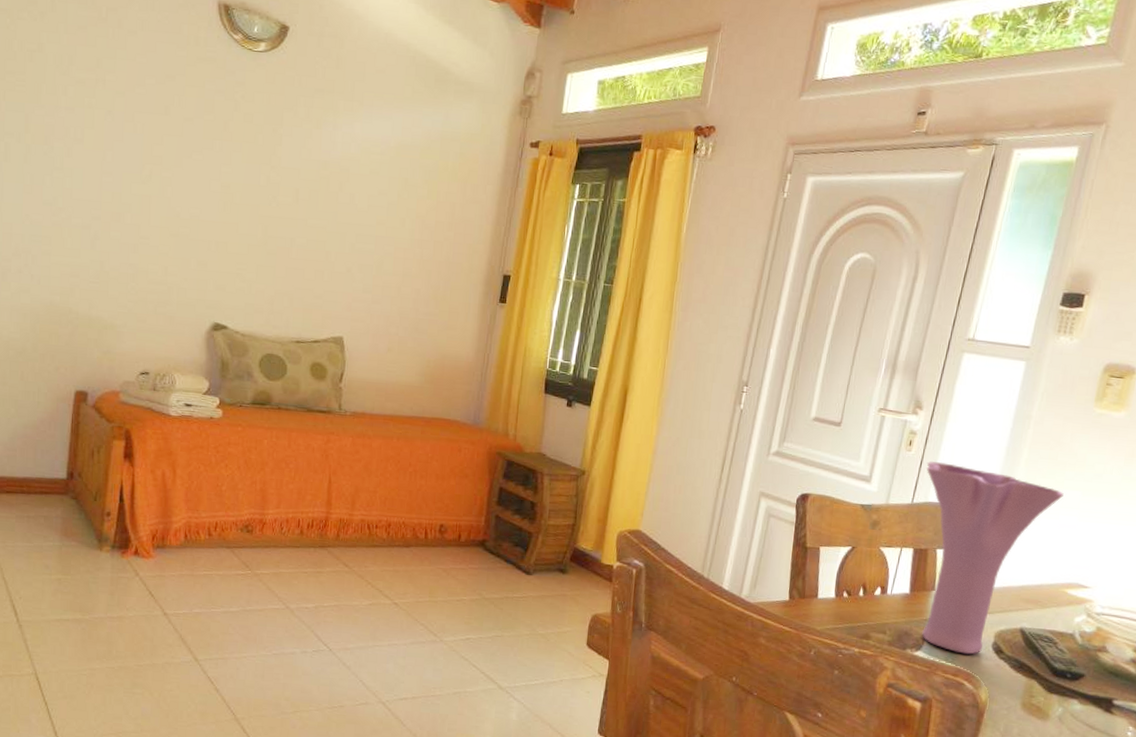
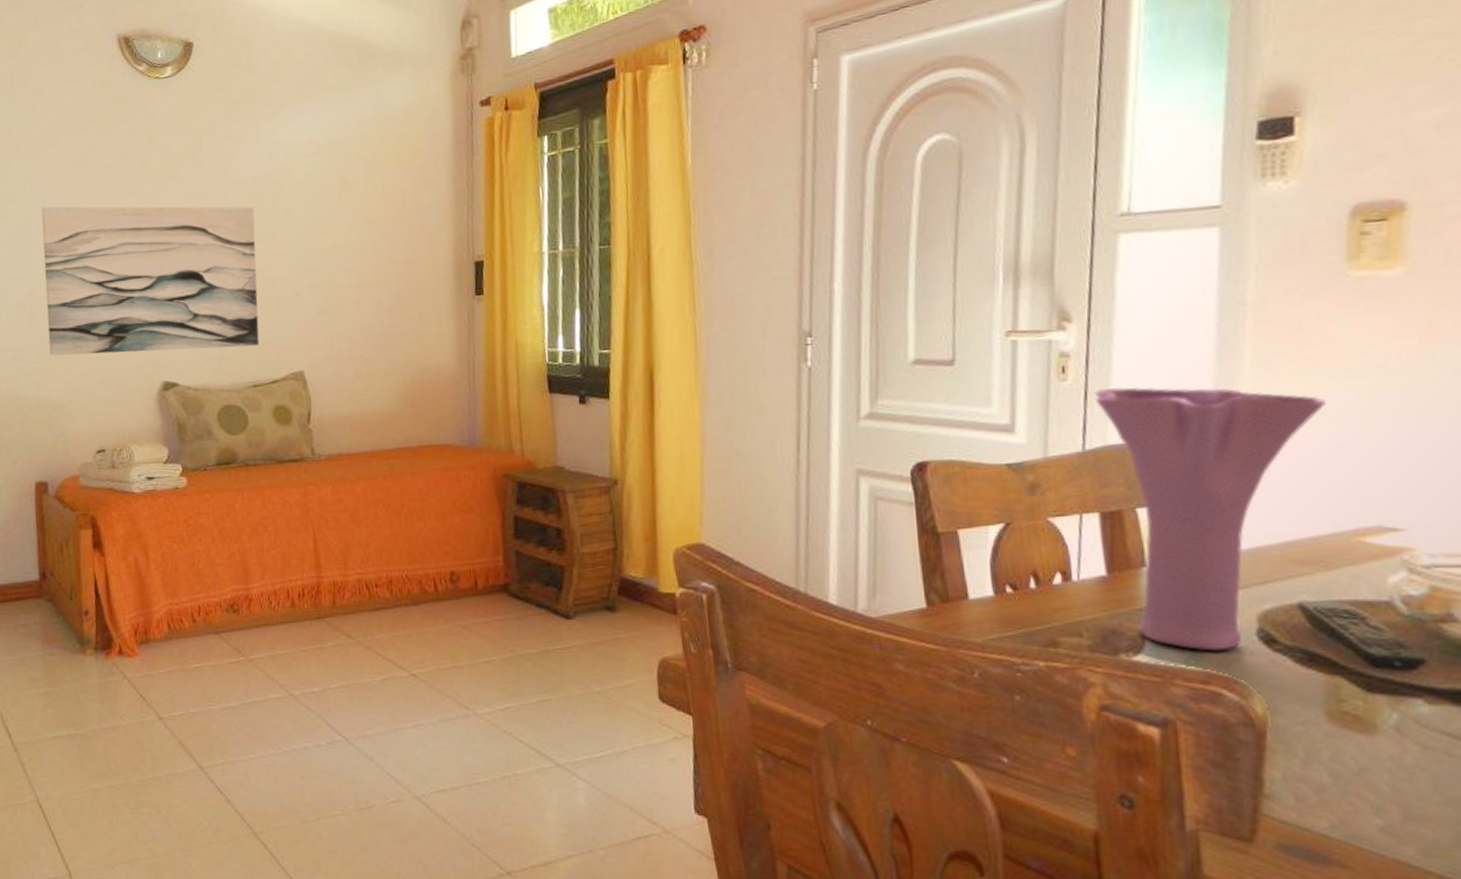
wall art: none [108,141,322,308] -> present [41,206,260,356]

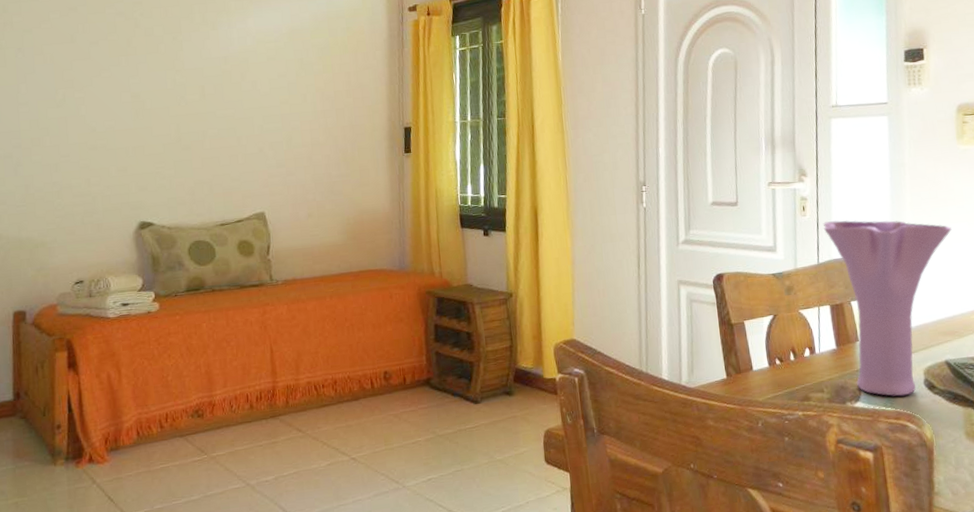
wall art: present [41,206,260,356] -> none [31,72,227,201]

